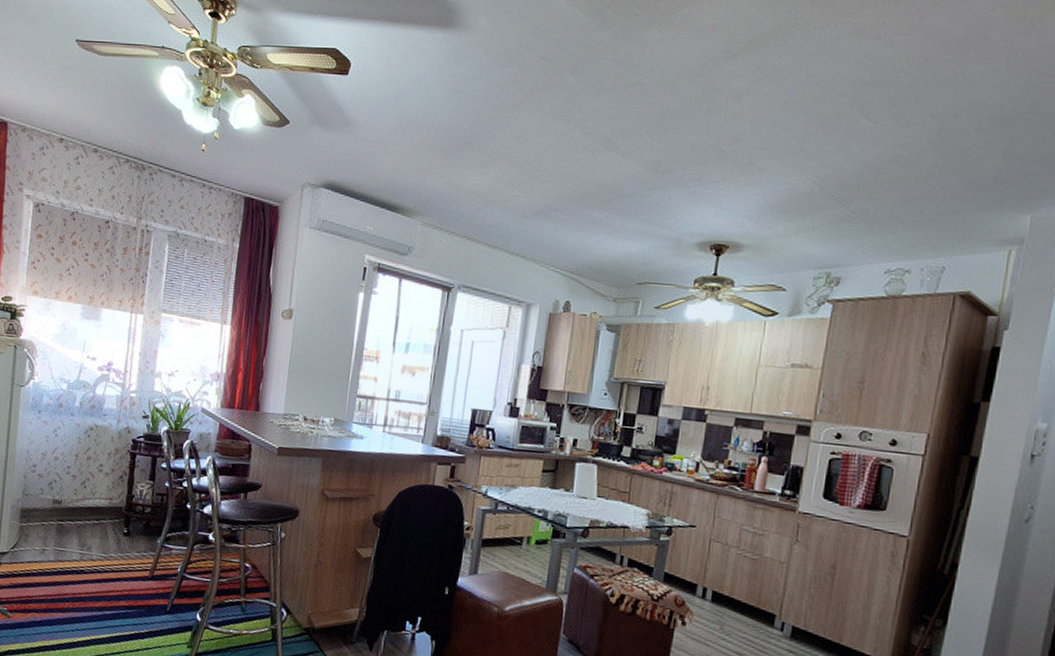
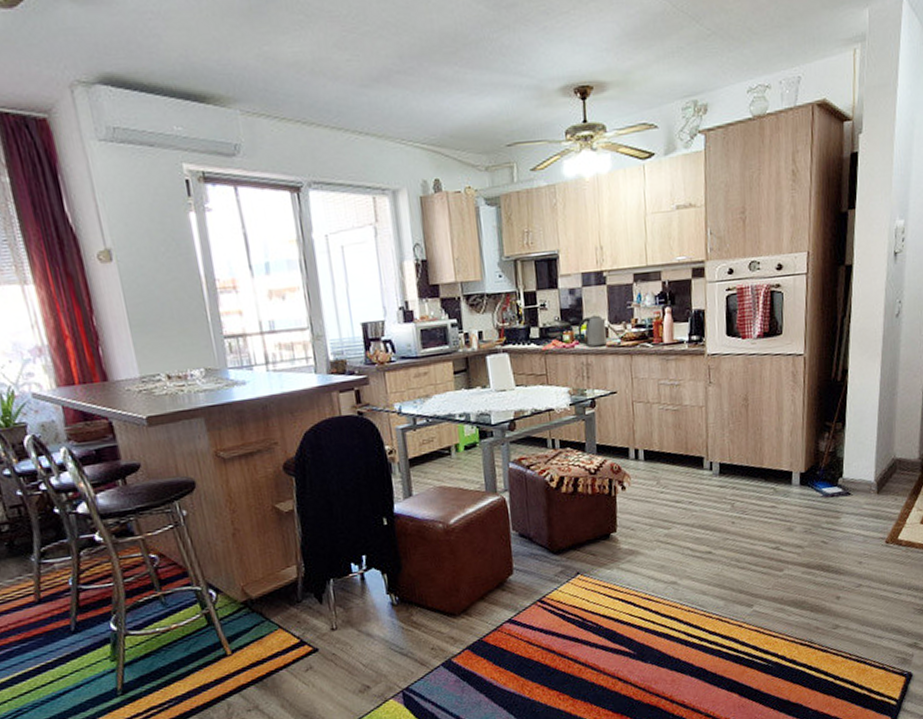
kettle: none [668,448,699,481] -> present [577,315,607,349]

